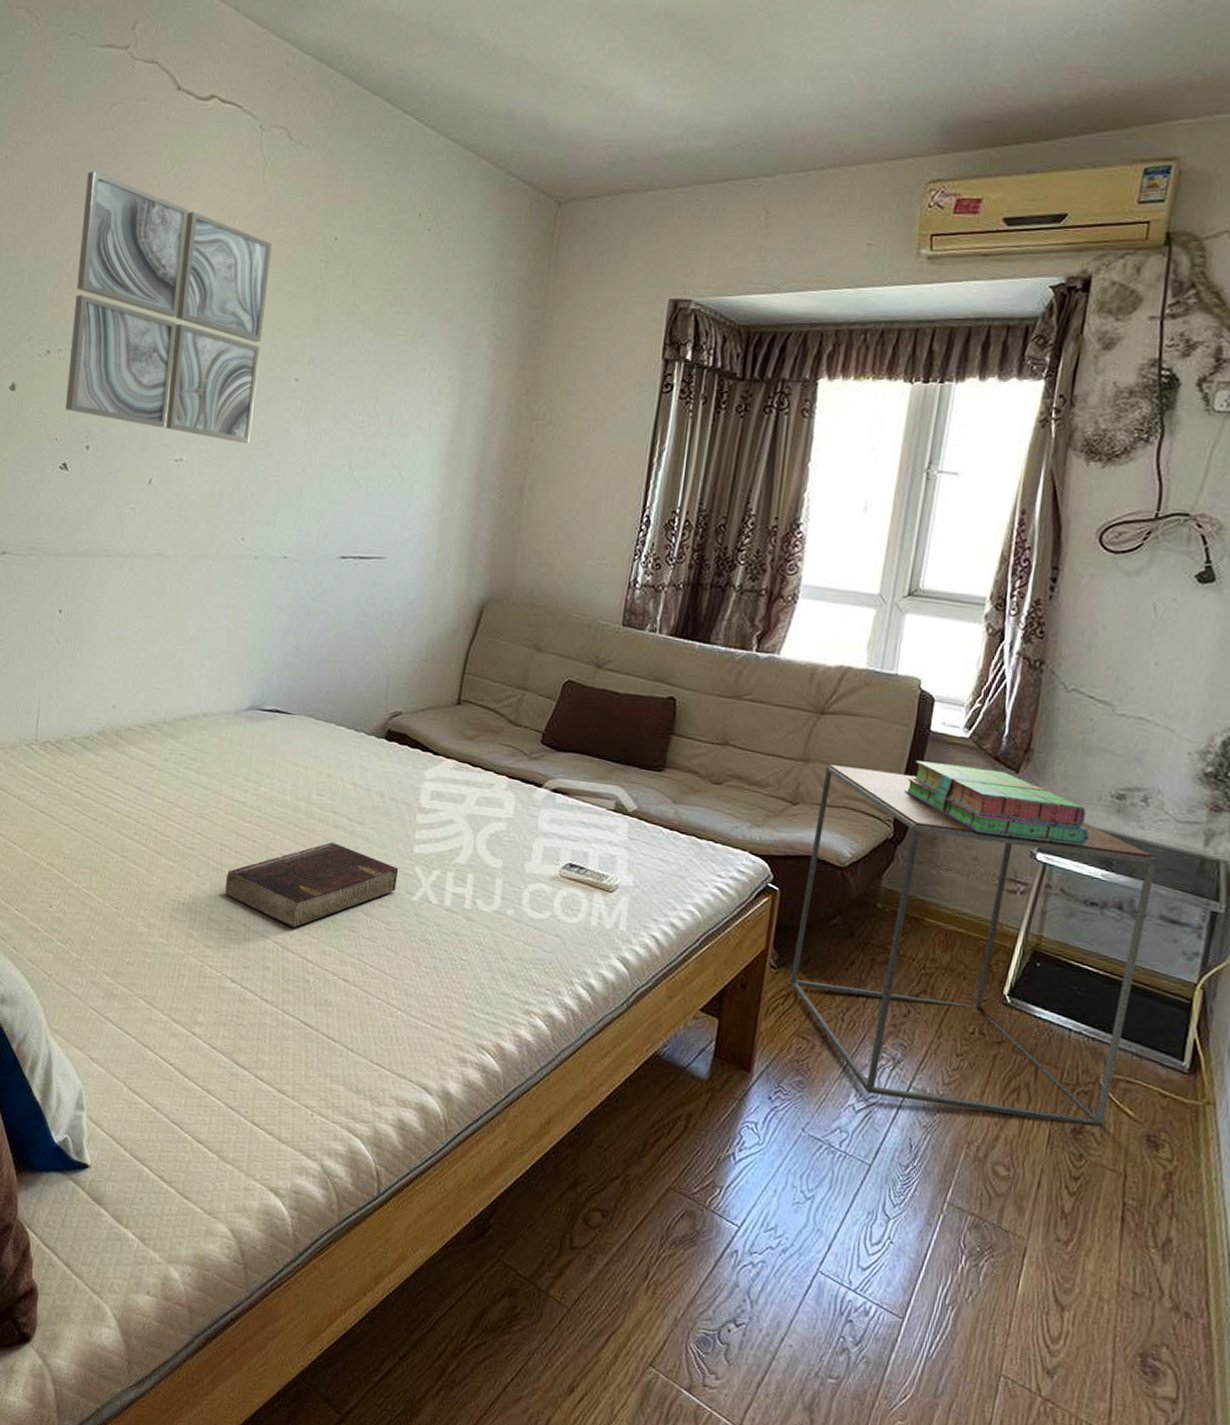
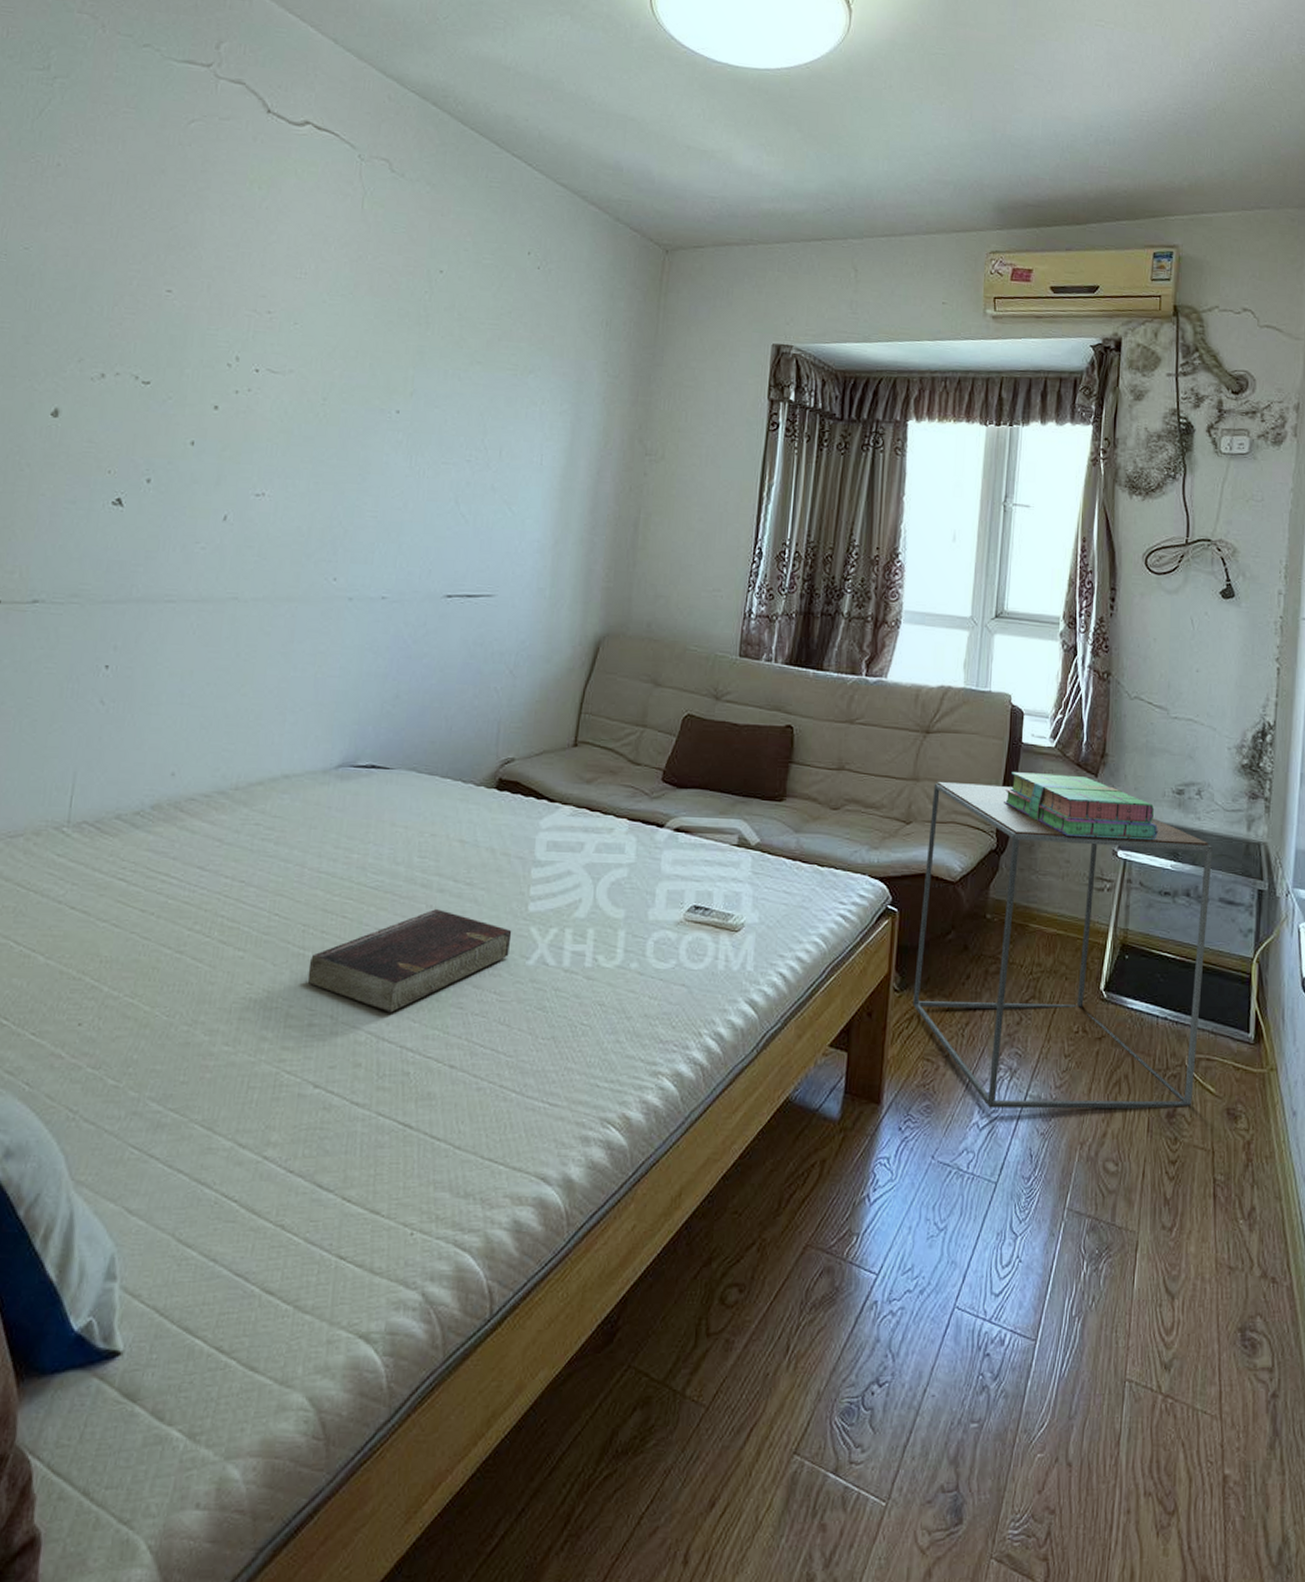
wall art: present [65,171,272,444] -> none [121,186,371,478]

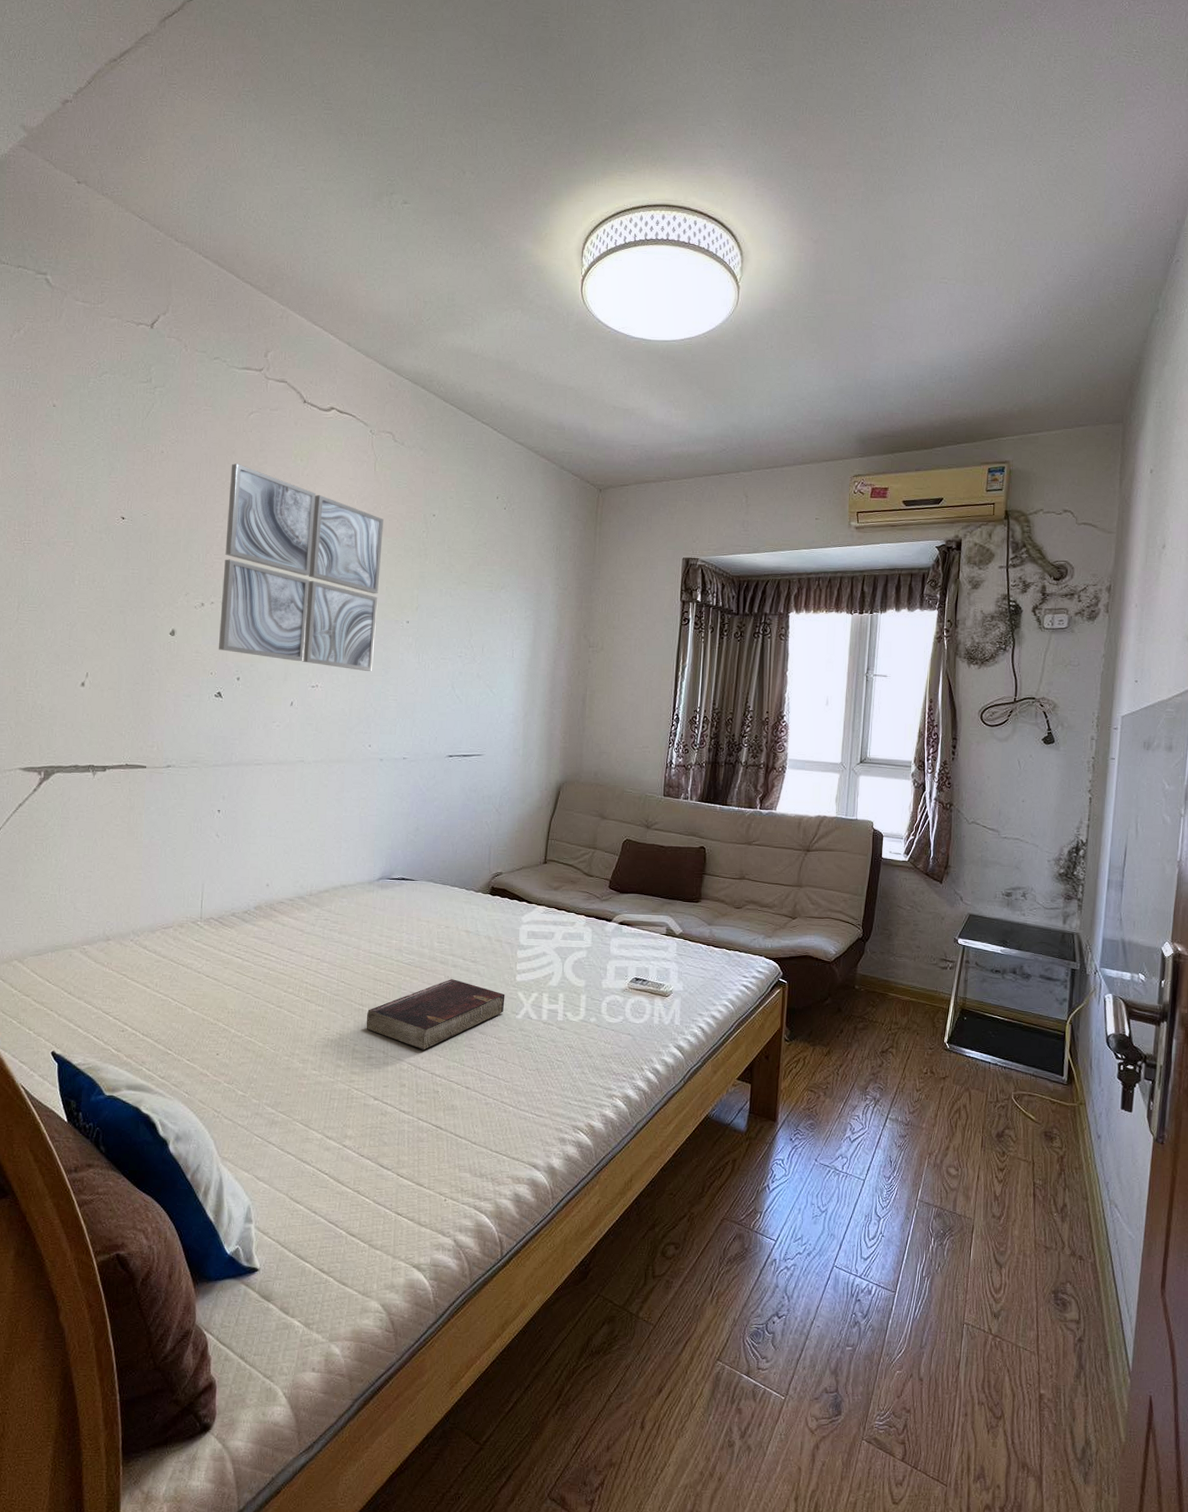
wall art: none [121,186,371,478] -> present [218,463,384,672]
side table: present [913,781,1213,1109] -> none [799,887,1035,1130]
stack of books: present [1004,772,1158,840] -> none [868,880,991,931]

